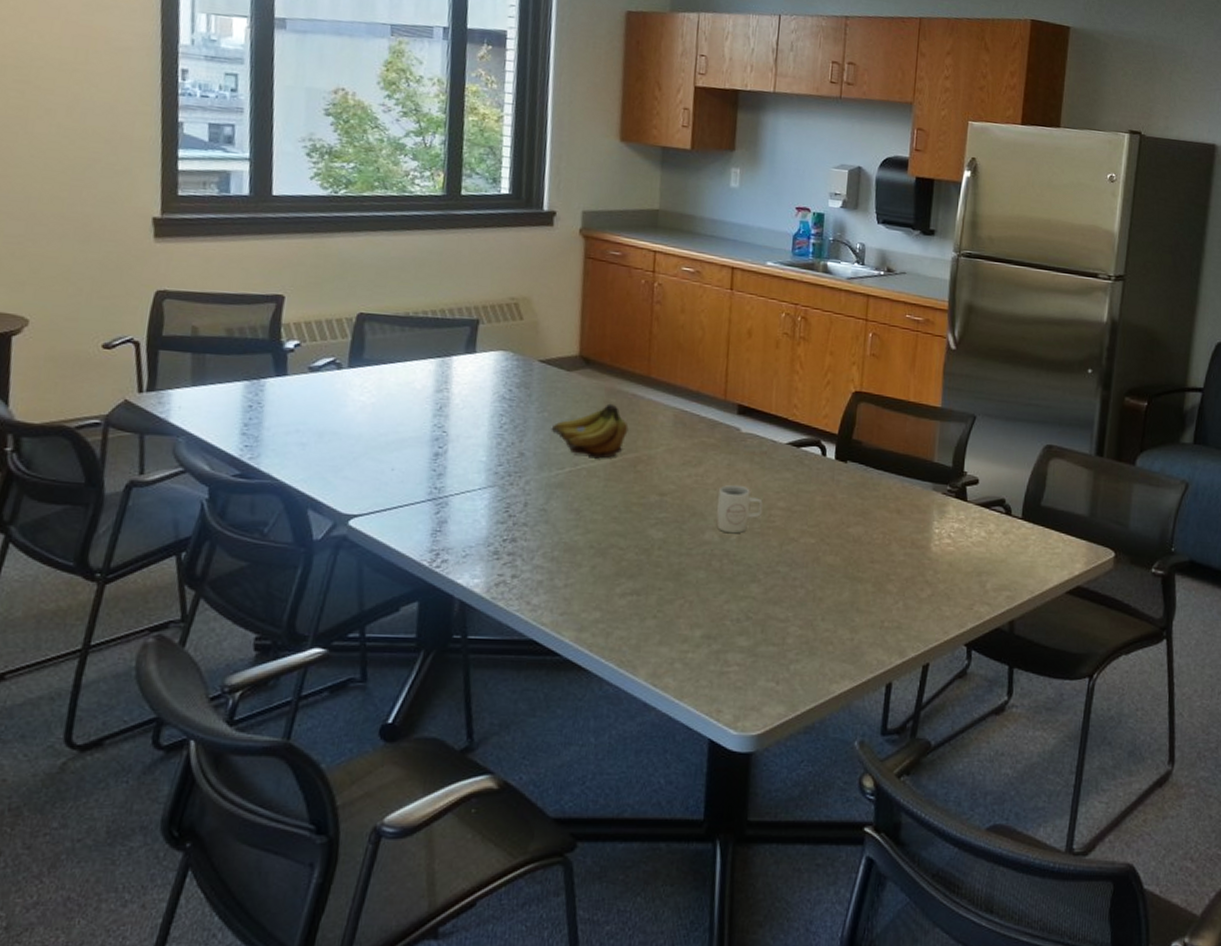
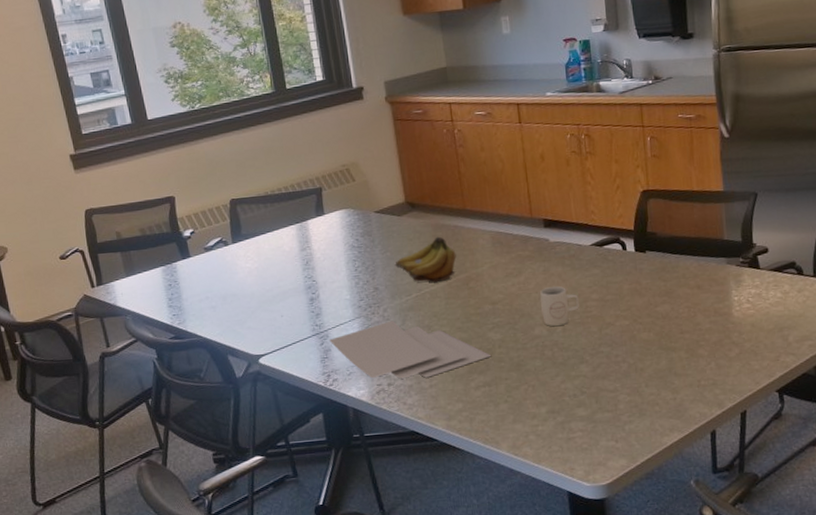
papers: none [447,496,648,574] -> present [329,320,492,379]

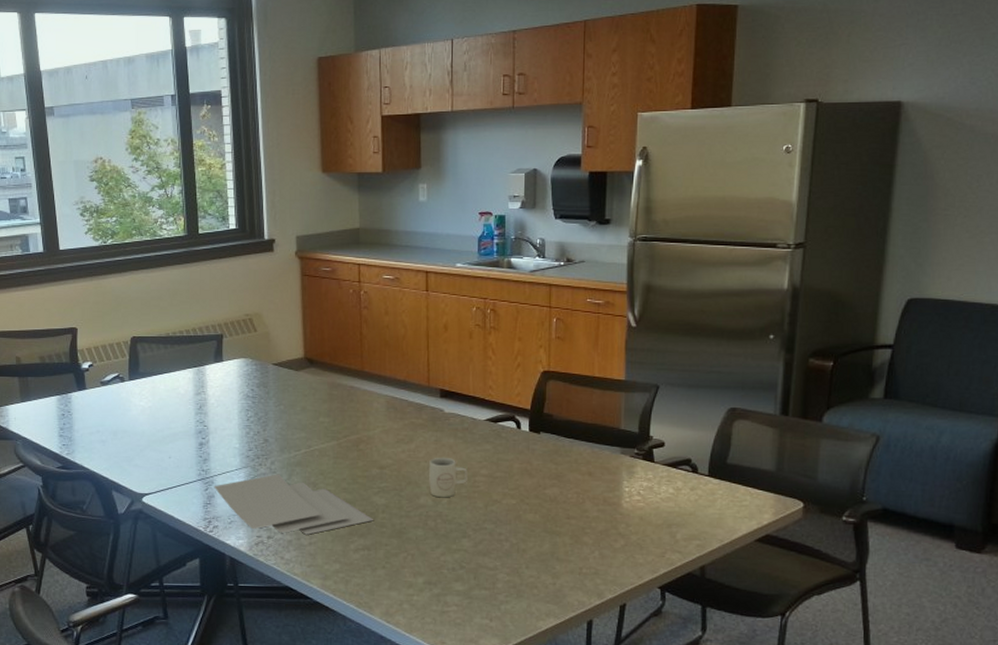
fruit: present [395,236,457,282] -> none [287,395,349,440]

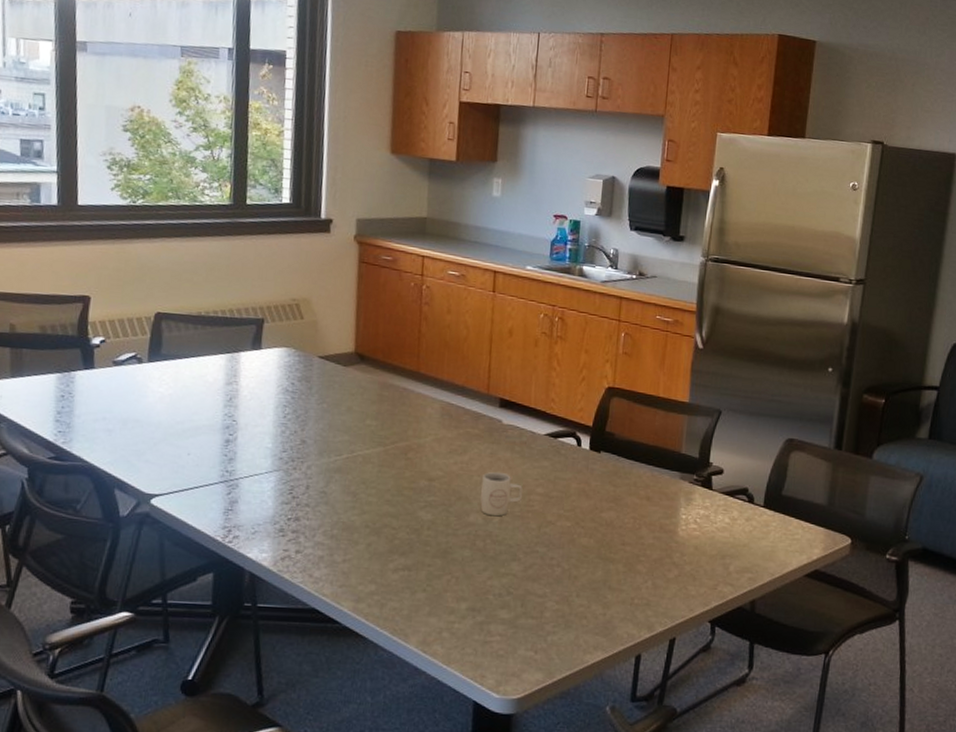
papers: present [214,474,374,535] -> none [238,480,418,551]

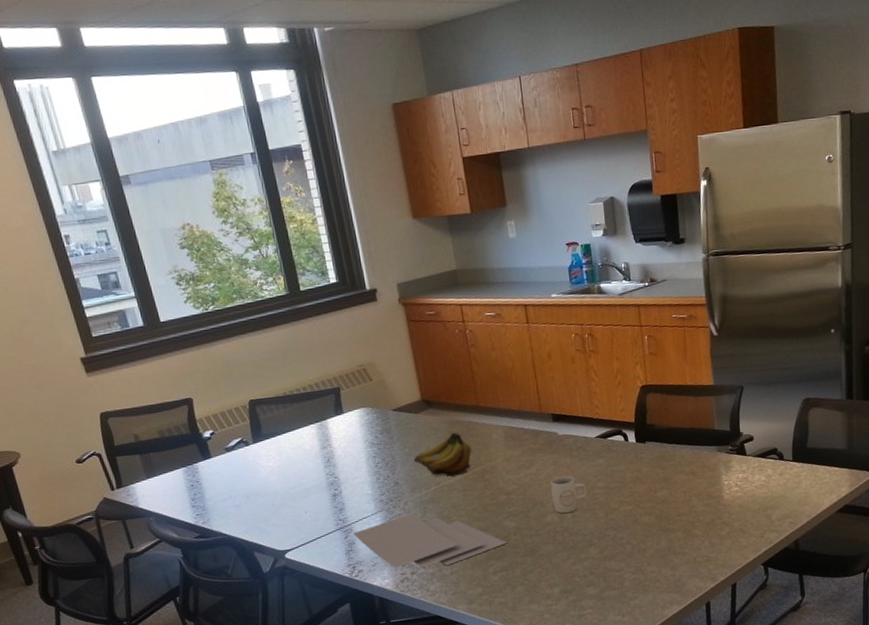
papers: none [238,480,418,551] -> present [353,513,508,569]
fruit: none [329,396,400,446] -> present [413,432,472,476]

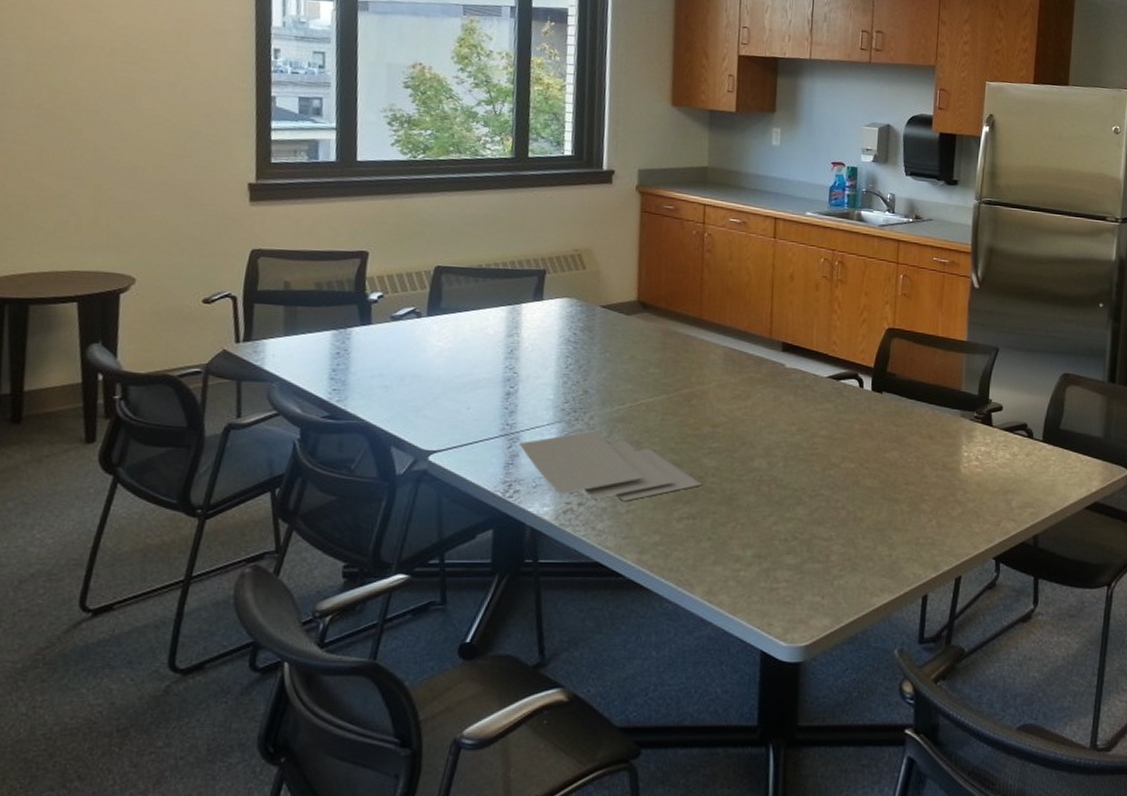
fruit: present [413,432,472,476] -> none [612,344,683,394]
mug: present [550,476,587,514] -> none [764,415,806,461]

